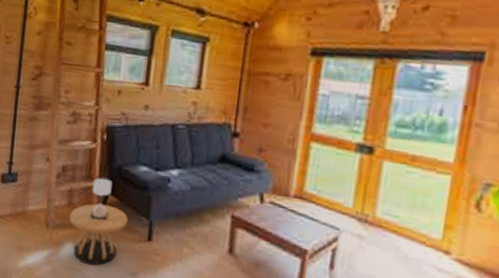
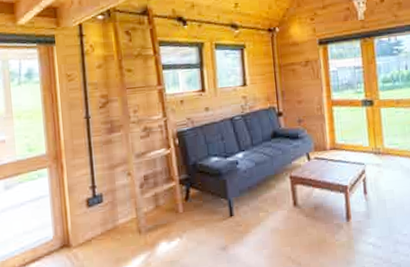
side table: present [69,178,128,265] -> none [159,176,210,254]

